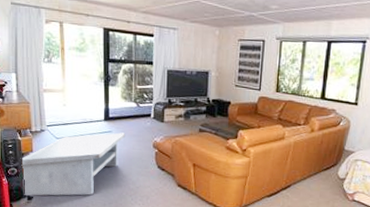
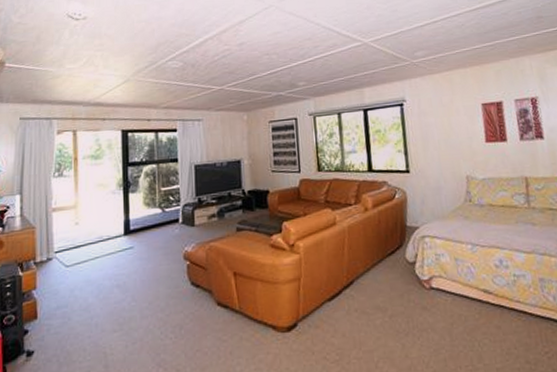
coffee table: present [20,132,126,196] -> none [20,246,150,352]

